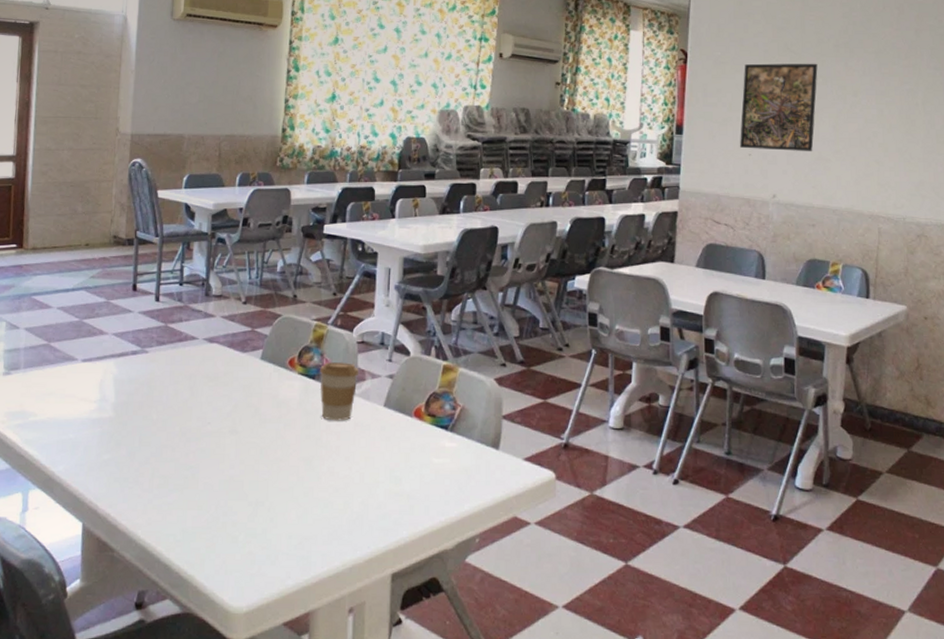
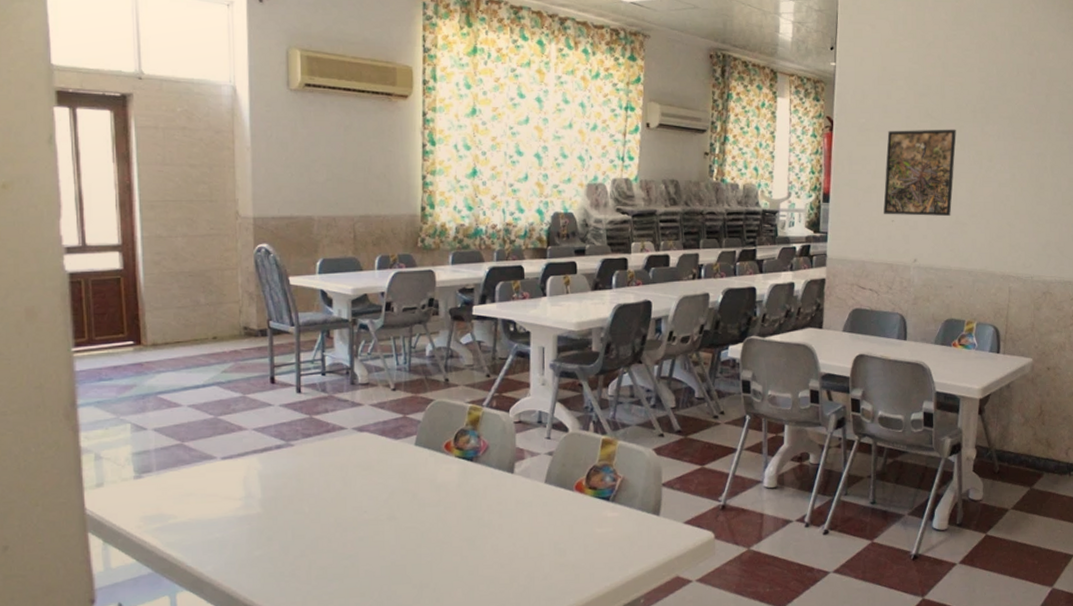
coffee cup: present [319,361,358,421] -> none [478,442,517,501]

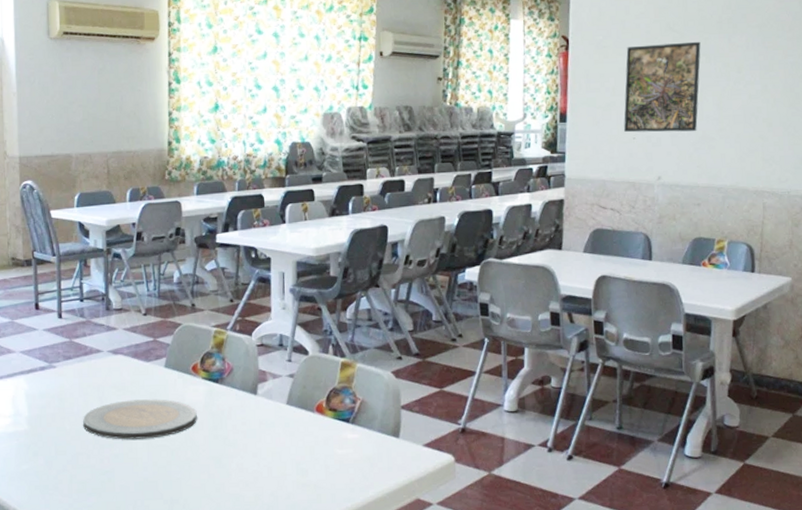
plate: none [324,478,450,522] -> present [83,399,197,440]

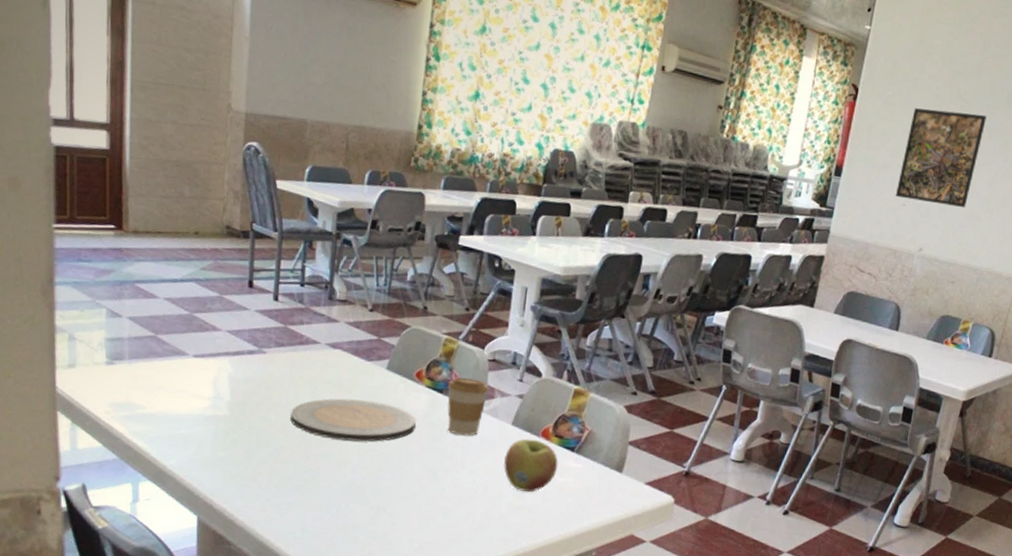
coffee cup: none [223,364,260,421] -> present [447,377,488,436]
apple: none [283,415,336,468] -> present [503,438,558,492]

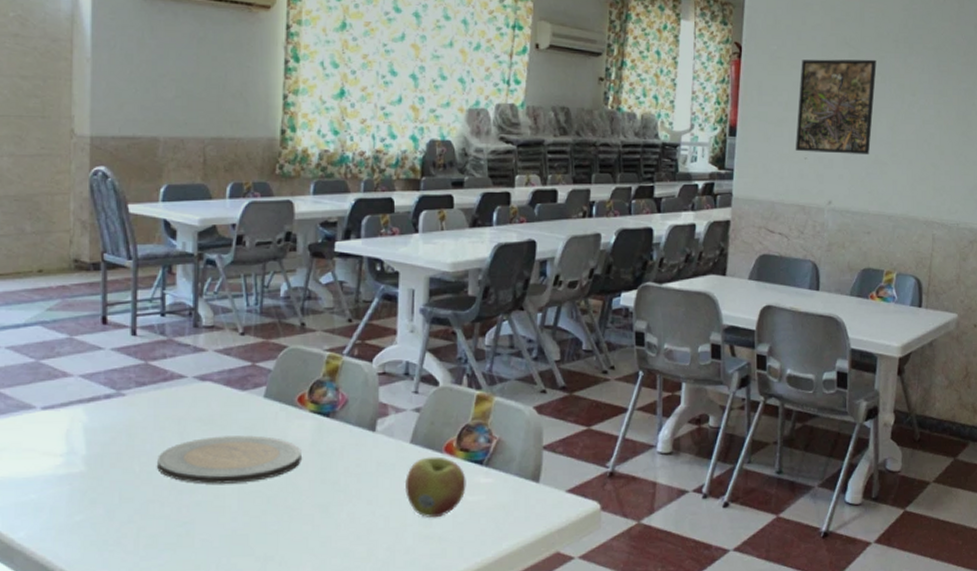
coffee cup: present [447,377,488,436] -> none [335,395,380,462]

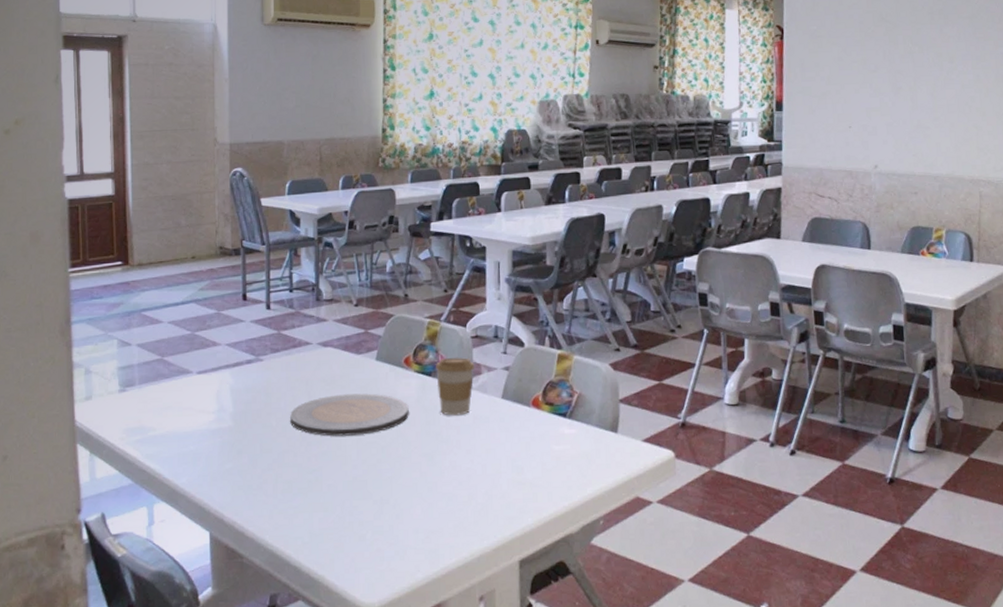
coffee cup: none [335,395,380,462] -> present [436,357,474,416]
apple: present [404,456,466,517] -> none [498,410,552,465]
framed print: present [795,59,877,154] -> none [839,31,914,121]

